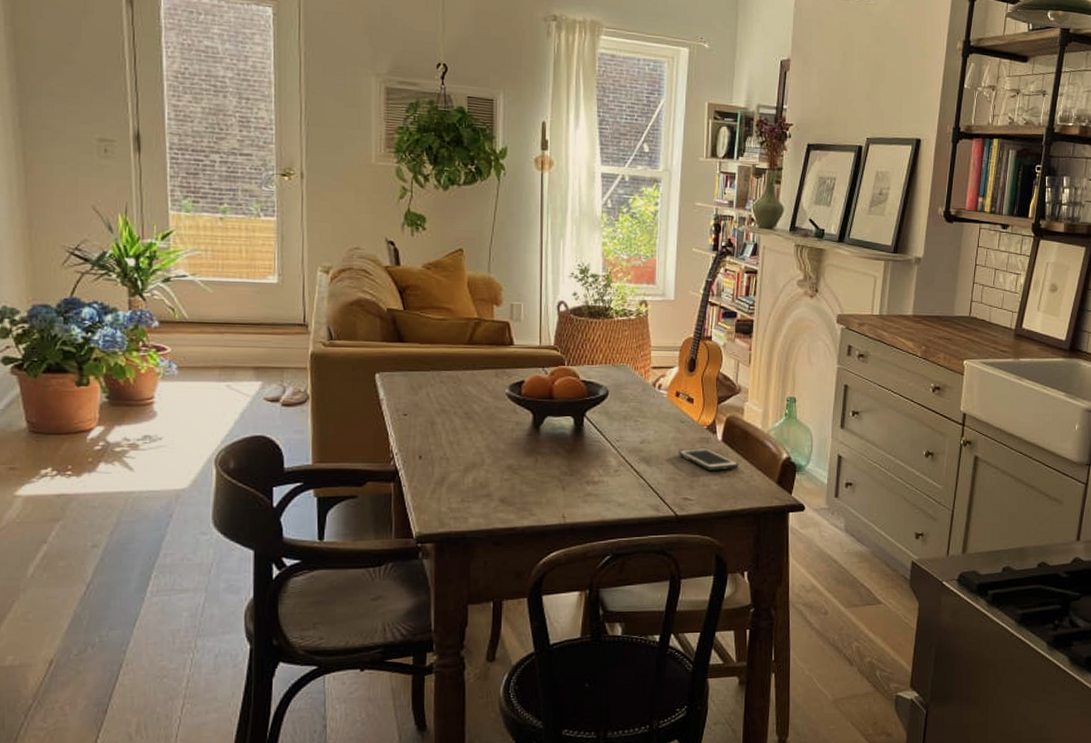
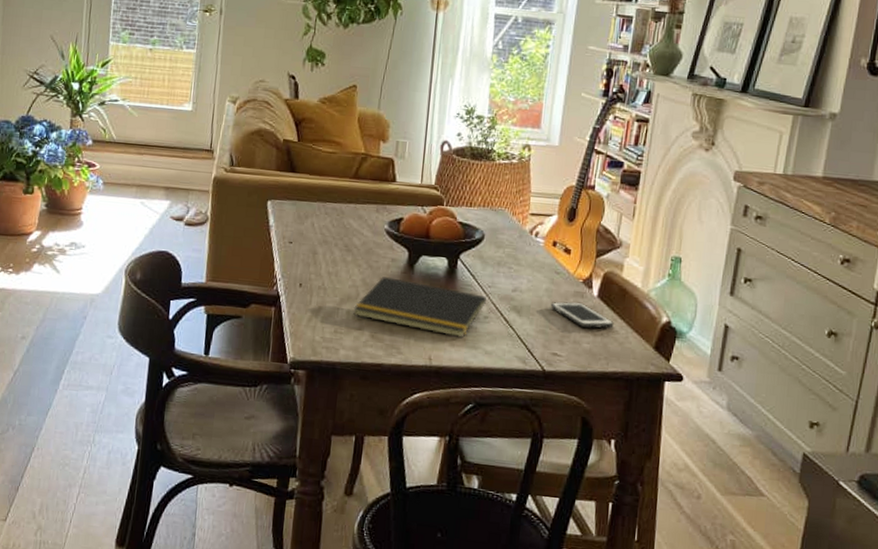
notepad: none [480,441,615,494] -> present [353,277,486,339]

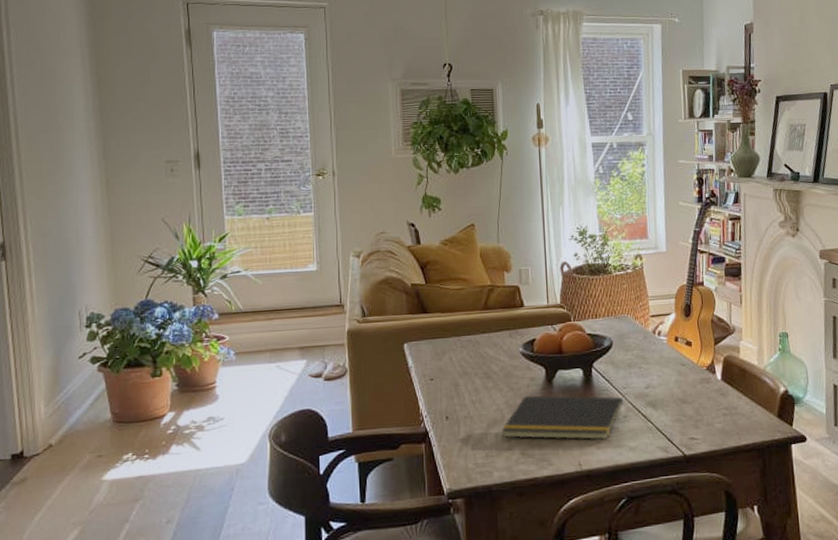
cell phone: present [550,301,614,328] -> none [681,387,740,409]

